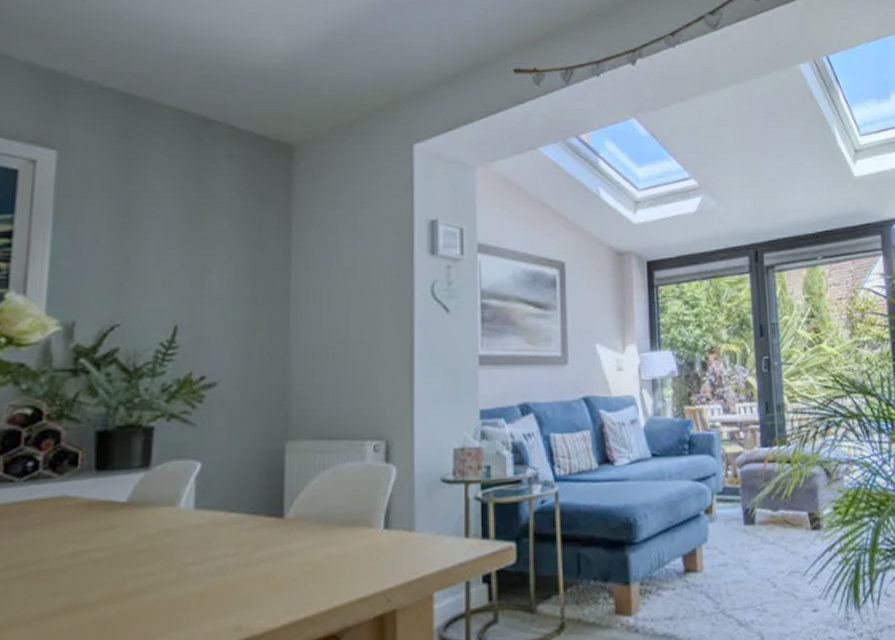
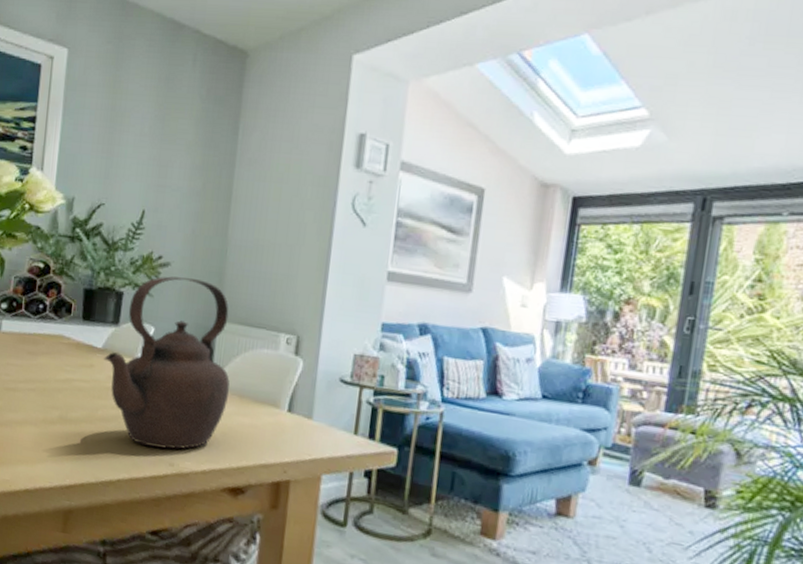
teapot: none [131,395,308,613] -> present [104,276,230,450]

